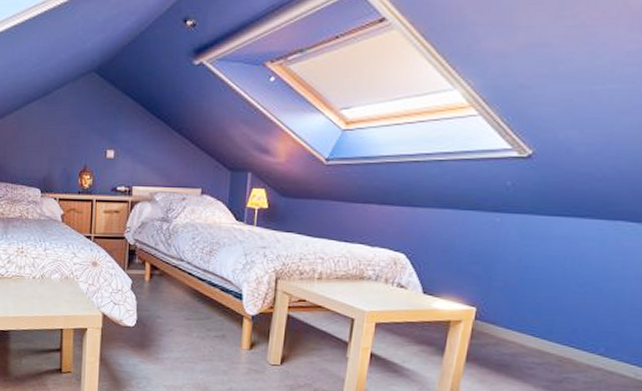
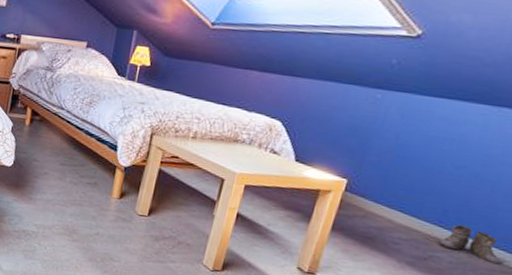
boots: none [571,343,633,380] -> present [438,224,501,265]

